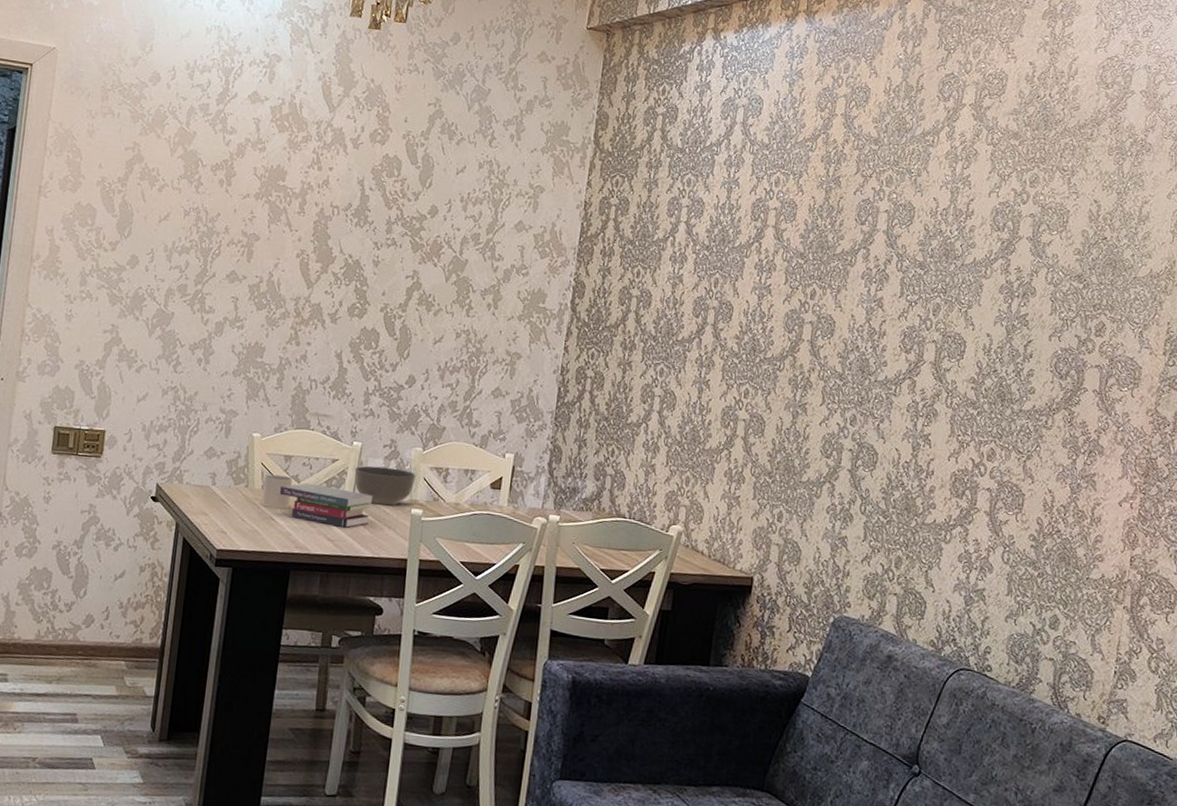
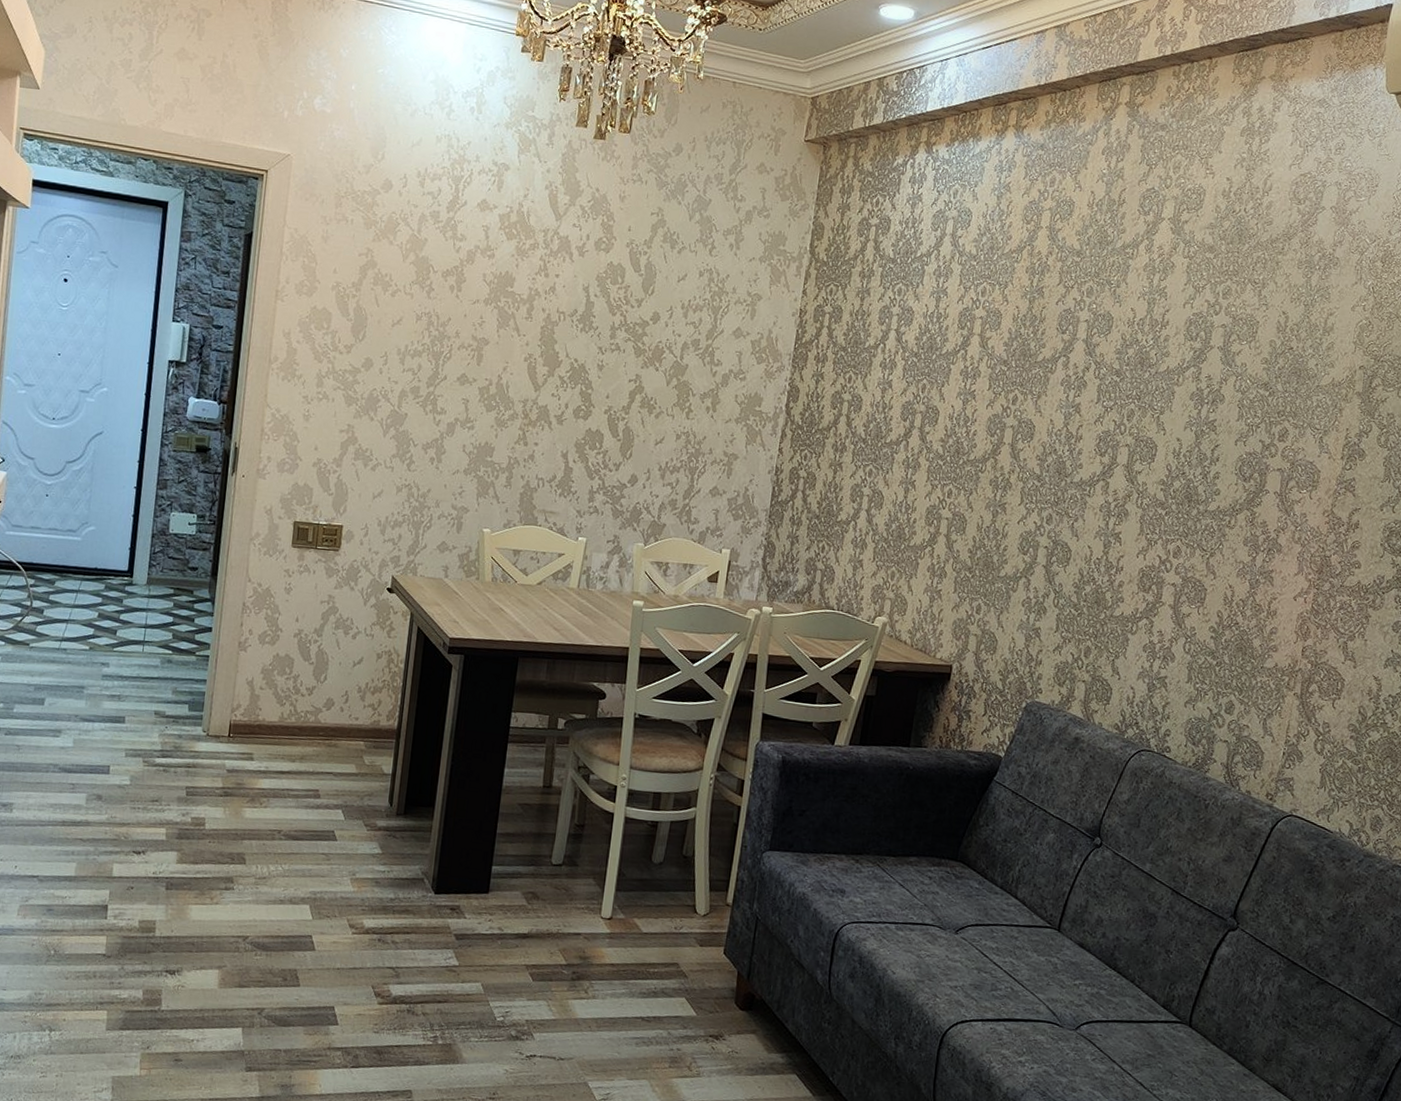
mug: present [261,474,292,510] -> none [491,568,521,601]
books: present [279,482,373,529] -> none [508,575,597,619]
bowl: present [354,466,417,506] -> none [579,560,638,598]

